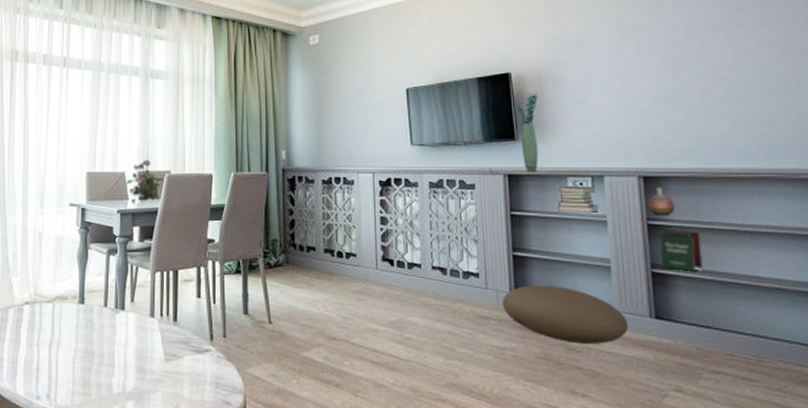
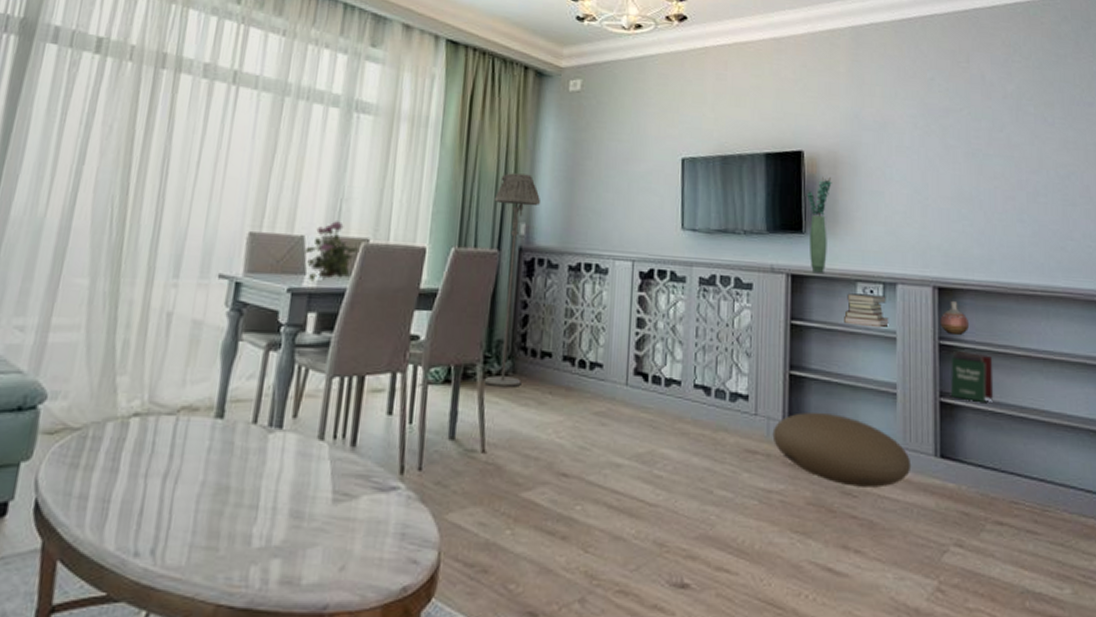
floor lamp: none [260,113,295,275] -> present [483,173,540,388]

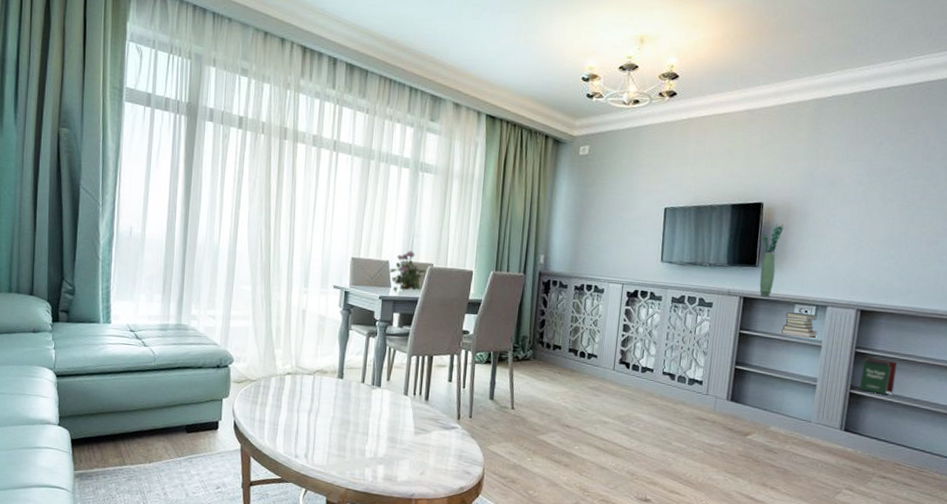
floor lamp: present [483,173,540,388] -> none [513,218,555,368]
pouf: present [772,412,912,488] -> none [718,395,821,448]
vase: present [940,300,970,336] -> none [858,320,883,347]

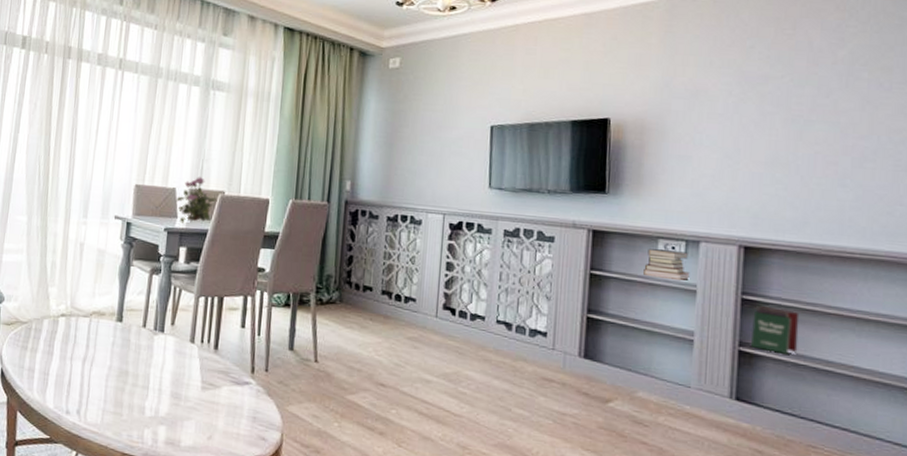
vase: present [759,223,784,297] -> none [611,142,638,230]

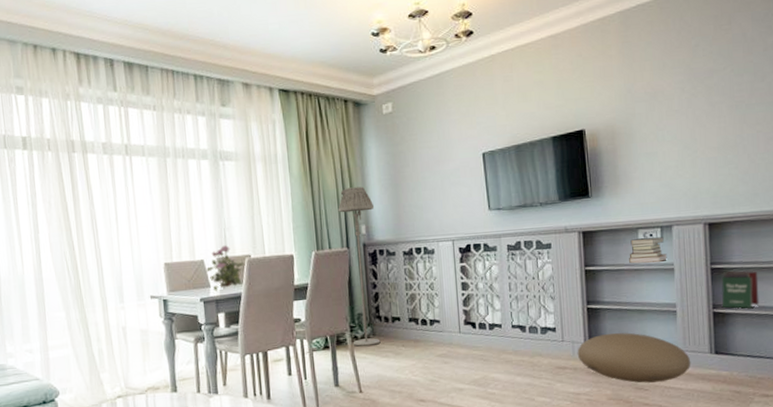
floor lamp: none [316,139,363,313] -> present [338,186,381,347]
pouf: none [568,350,705,421] -> present [577,332,691,383]

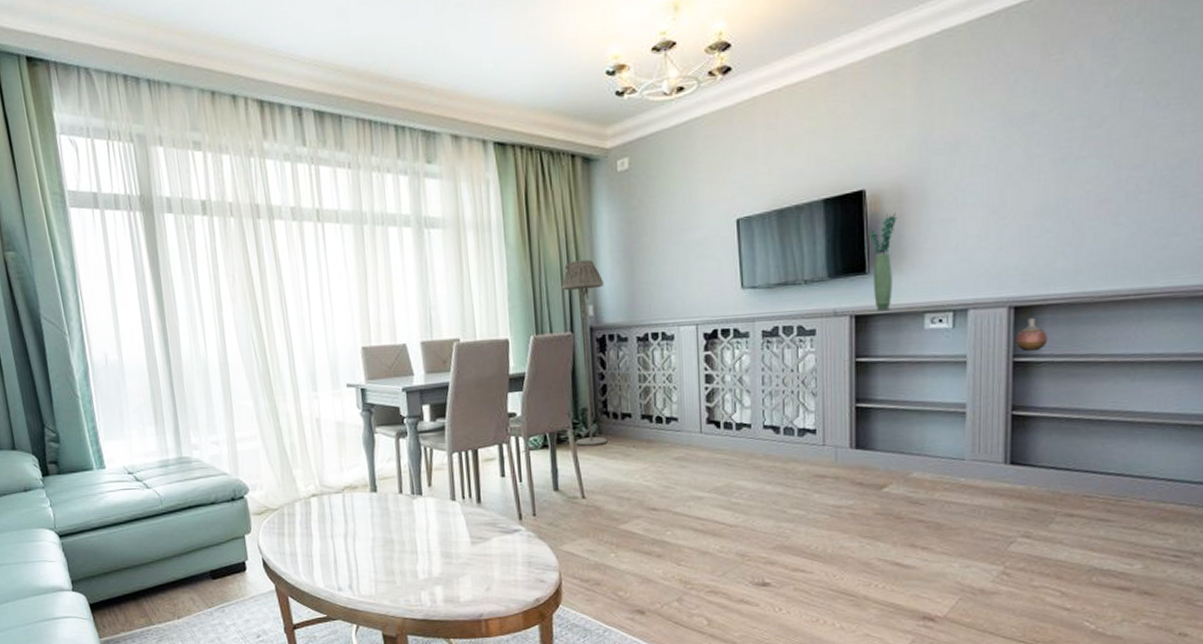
flower bouquet: present [205,245,244,292] -> none [408,327,452,380]
pouf: present [577,332,691,383] -> none [840,437,980,497]
vase: none [590,147,612,227] -> present [869,211,897,310]
books: present [629,237,667,264] -> none [911,323,959,355]
vase: none [711,231,737,260] -> present [1015,317,1049,352]
books: present [721,271,759,309] -> none [1024,365,1073,411]

